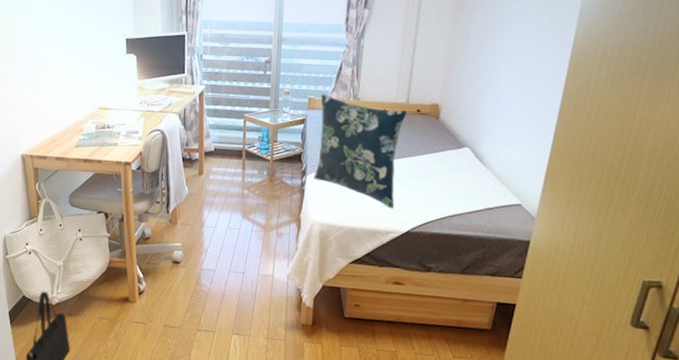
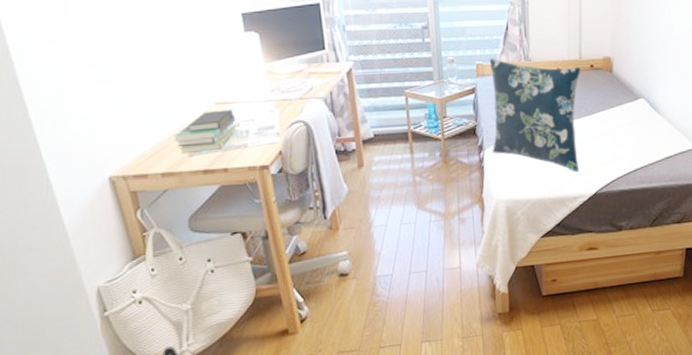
books: none [67,113,112,145] -> present [174,109,237,155]

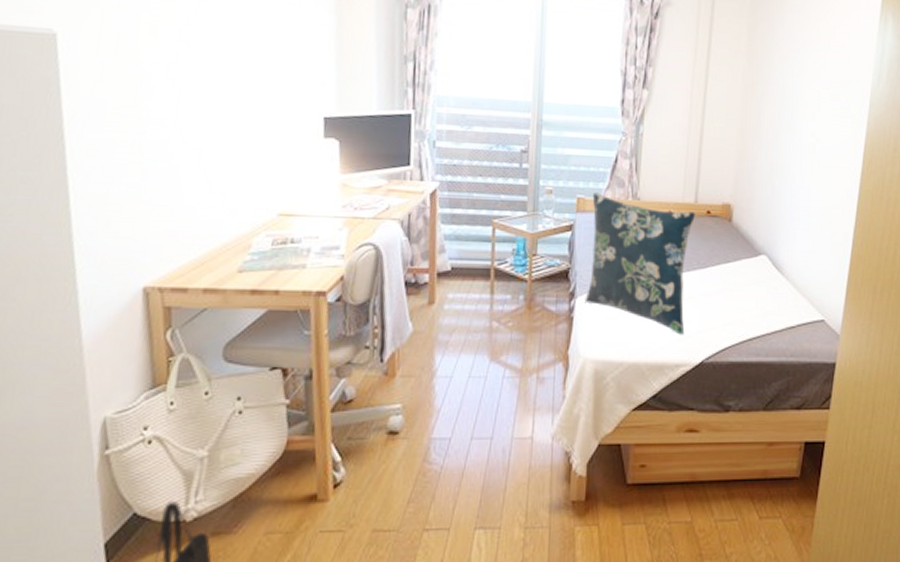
books: present [174,109,237,155] -> none [225,222,299,270]

